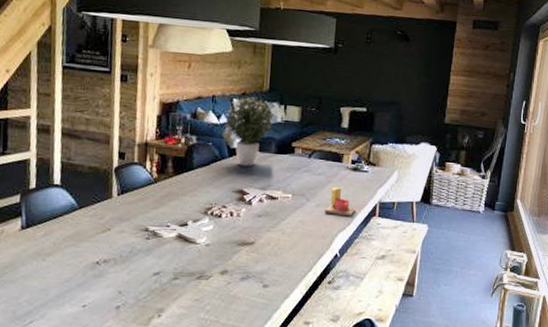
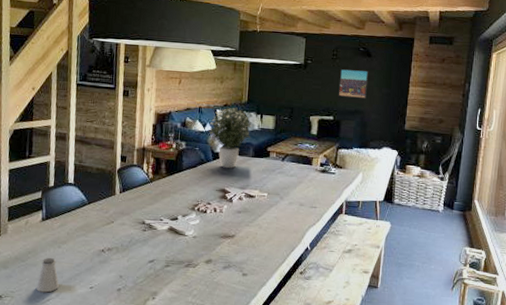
saltshaker: none [15,273,44,314] -> present [35,258,59,293]
candle: present [324,187,356,217] -> none [296,187,324,214]
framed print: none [372,53,407,89] -> present [338,68,369,99]

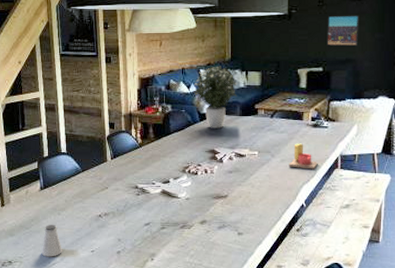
candle: none [296,187,324,214] -> present [289,143,318,170]

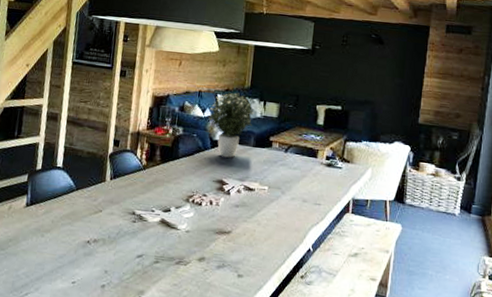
saltshaker: present [41,225,62,257] -> none [14,247,40,286]
candle: present [289,143,318,170] -> none [298,181,329,212]
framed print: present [327,15,359,47] -> none [347,55,381,89]

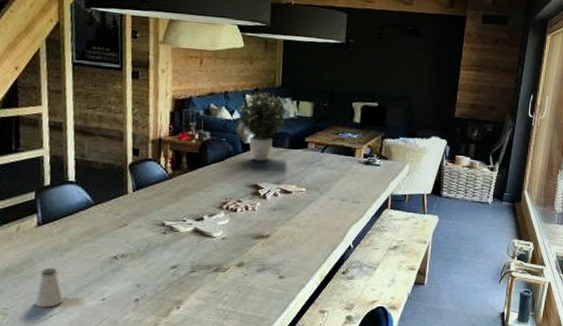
saltshaker: none [14,247,40,286] -> present [34,268,63,308]

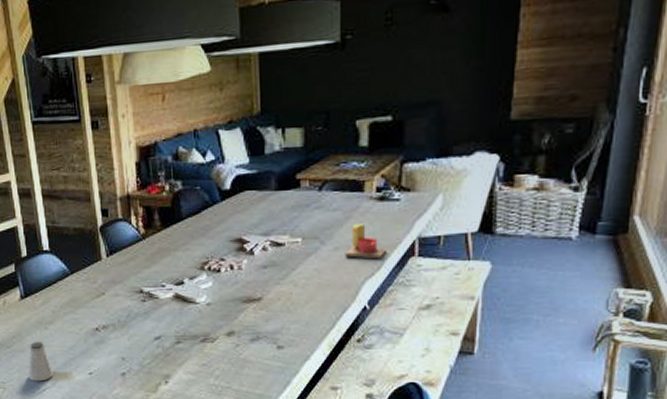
potted plant: present [236,91,287,161] -> none [210,123,271,210]
candle: none [338,180,368,209] -> present [345,224,386,259]

